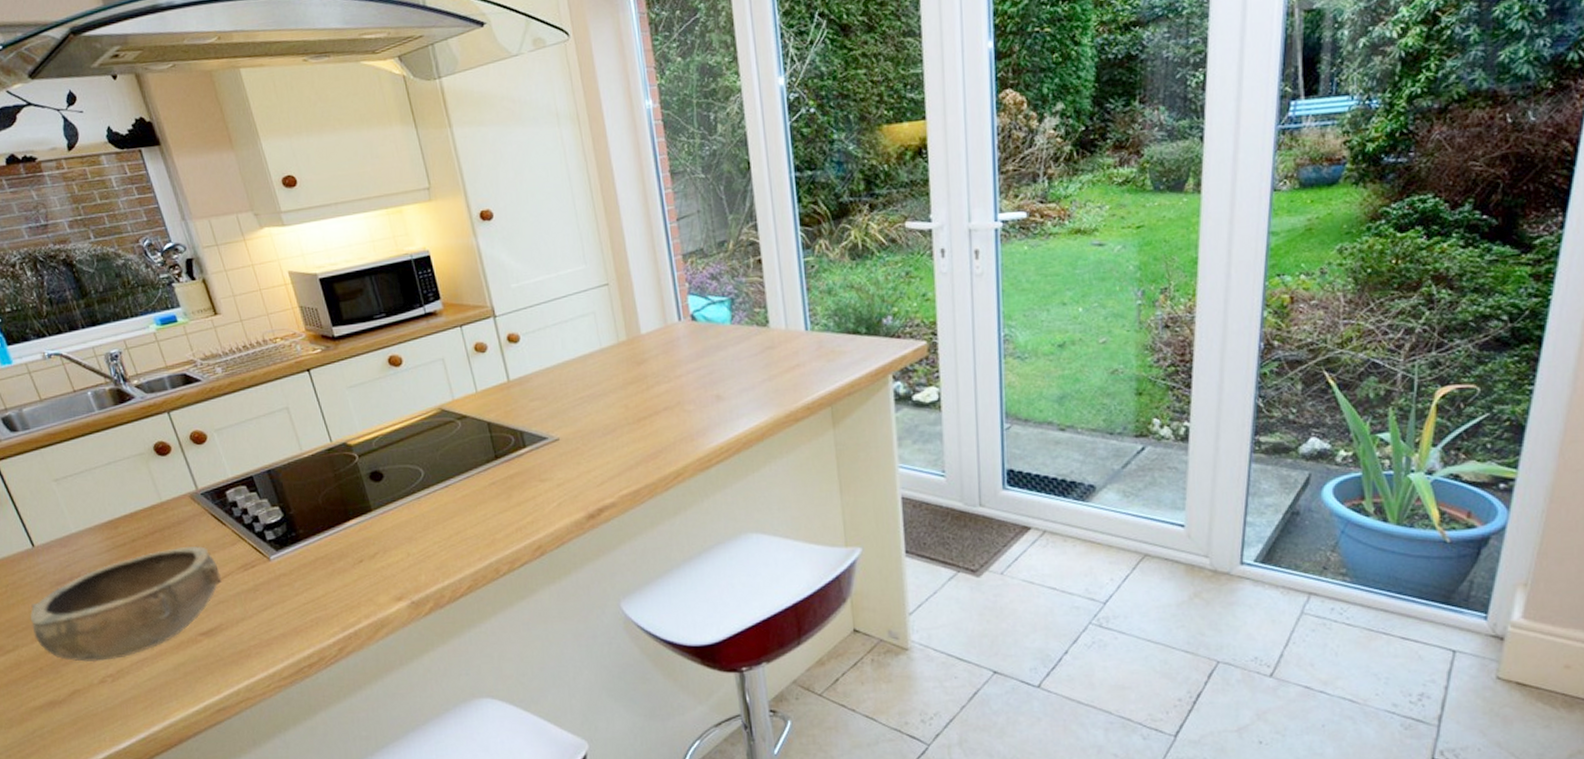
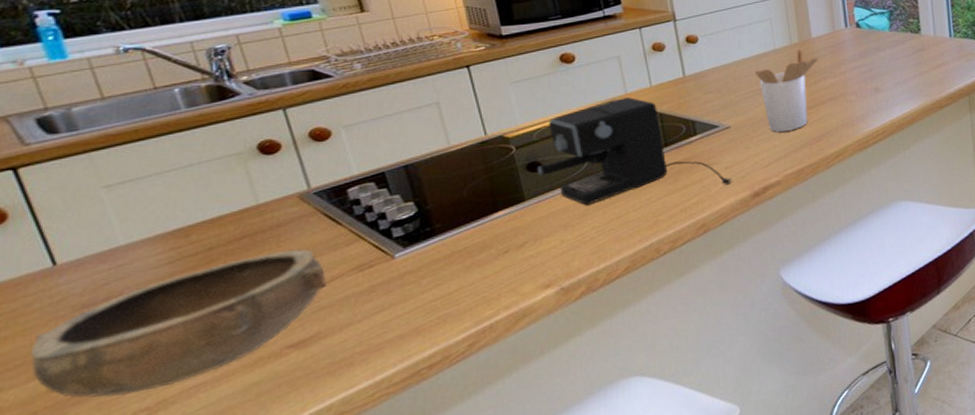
coffee maker: none [379,404,566,519] -> present [537,97,733,206]
utensil holder: none [581,347,650,446] -> present [754,48,819,132]

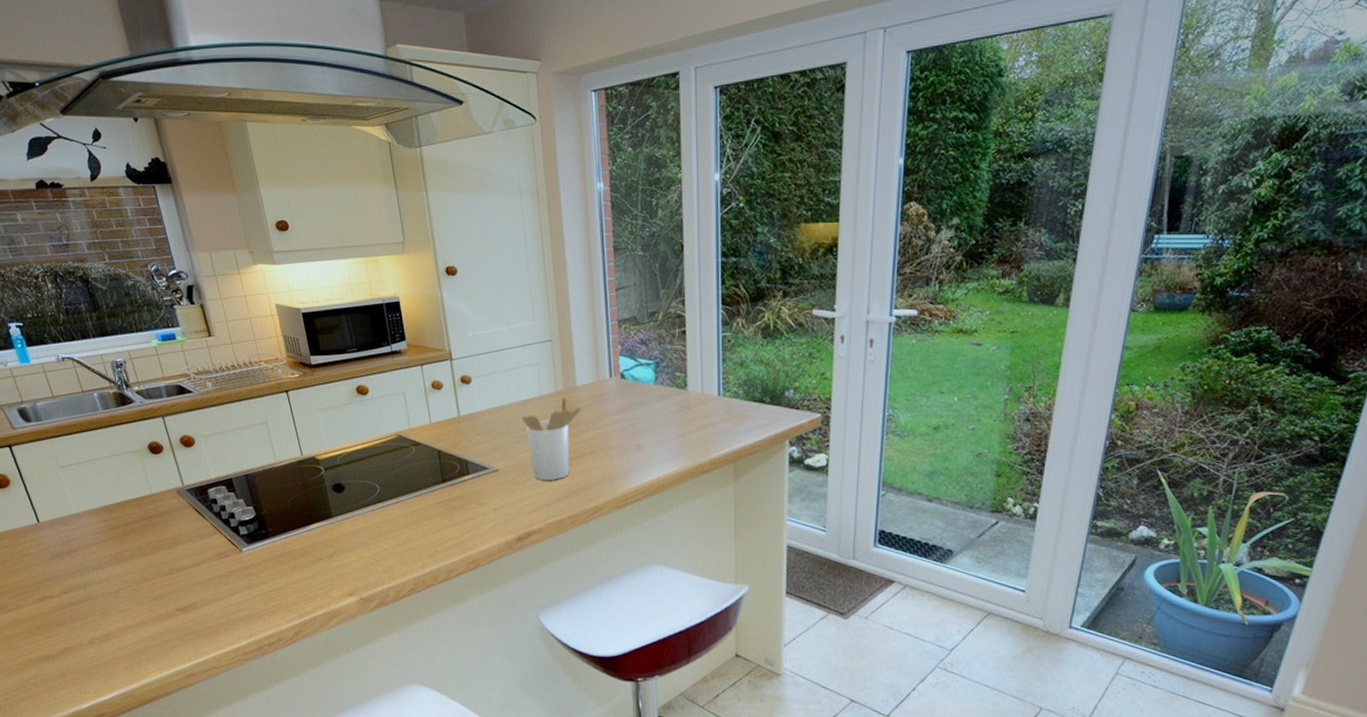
bowl: present [30,249,326,399] -> none [31,533,198,626]
coffee maker: present [537,97,733,206] -> none [341,432,500,529]

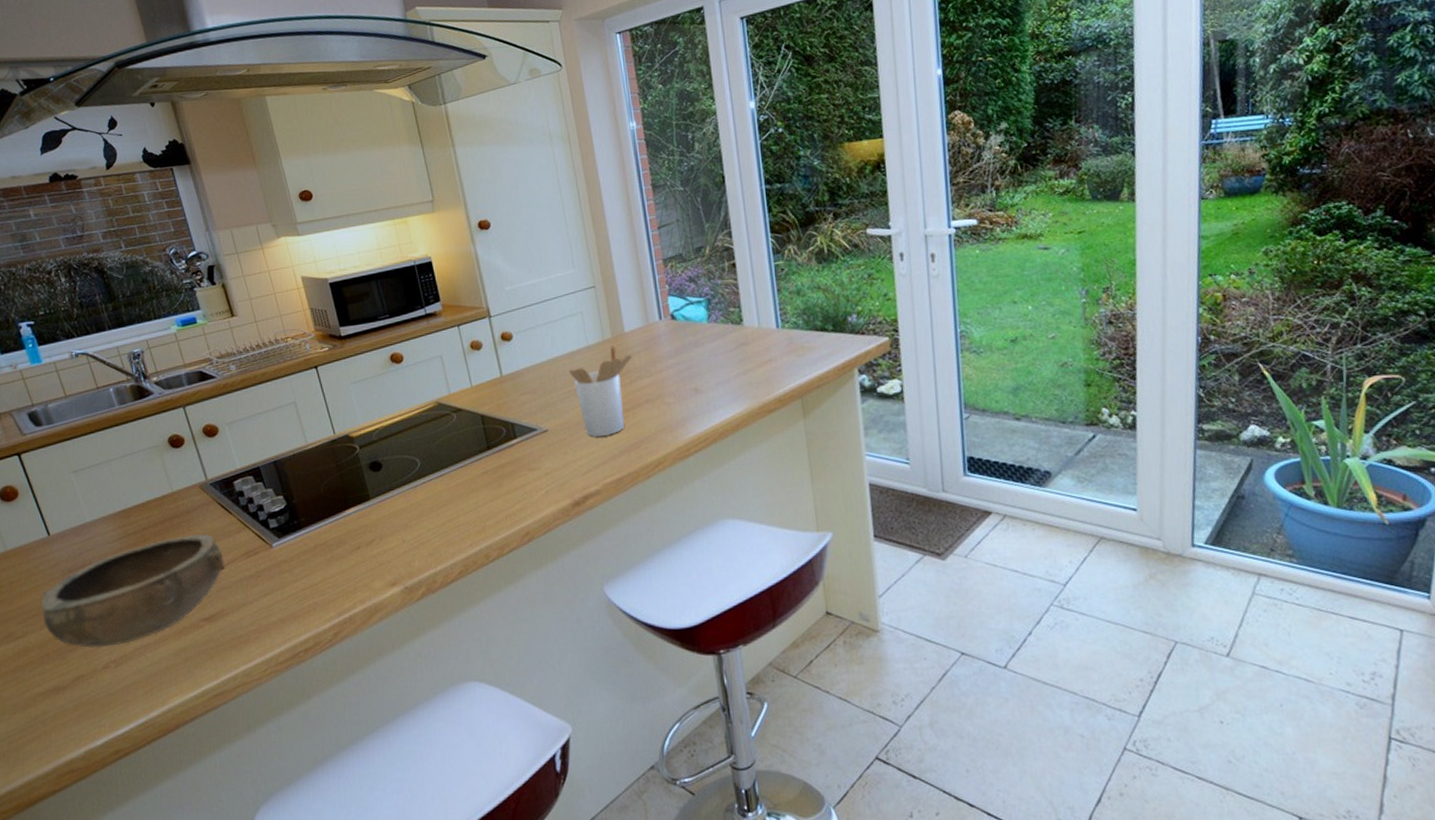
bowl: none [31,533,198,626] -> present [41,534,225,649]

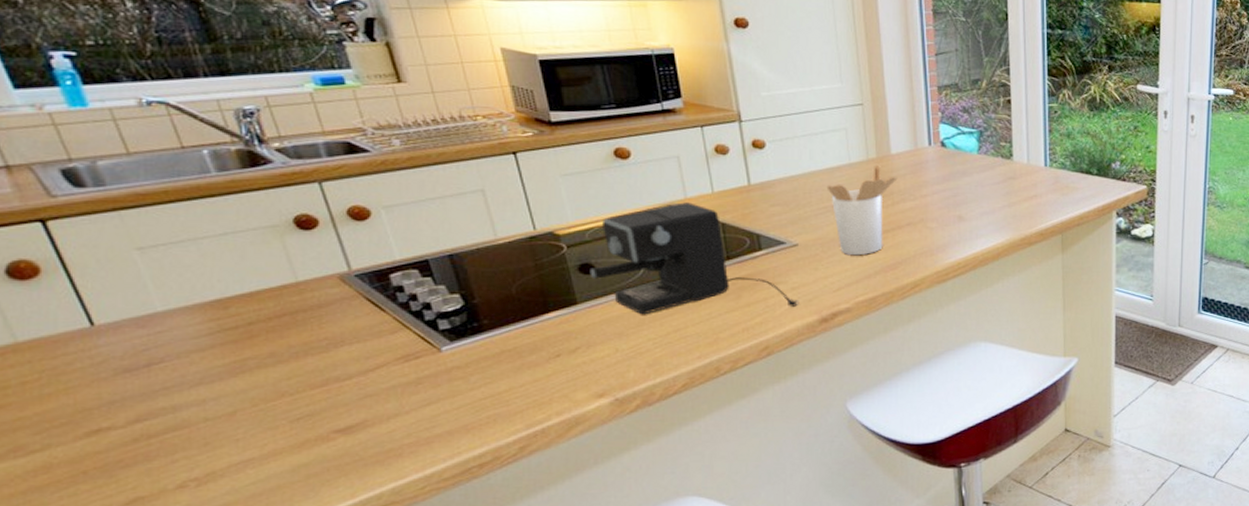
bowl: present [41,534,225,649] -> none [75,332,371,465]
coffee maker: none [378,398,553,507] -> present [590,202,799,315]

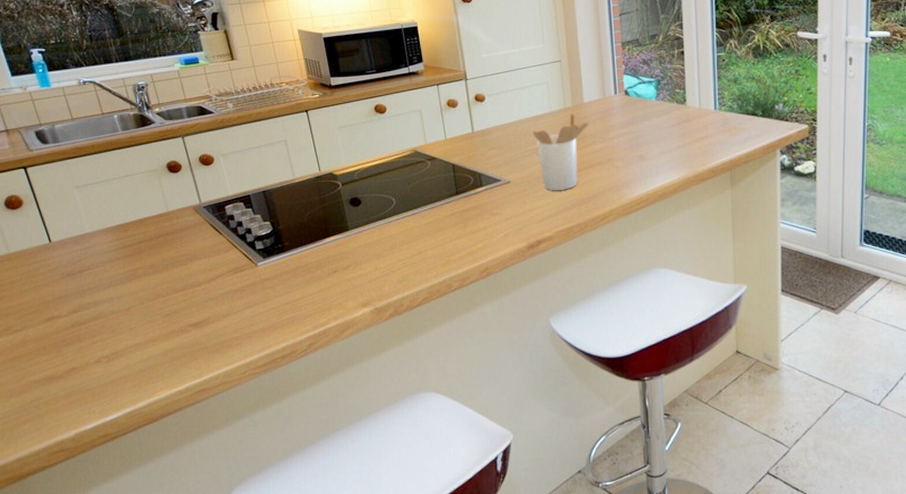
coffee maker: present [590,202,799,315] -> none [357,148,512,240]

